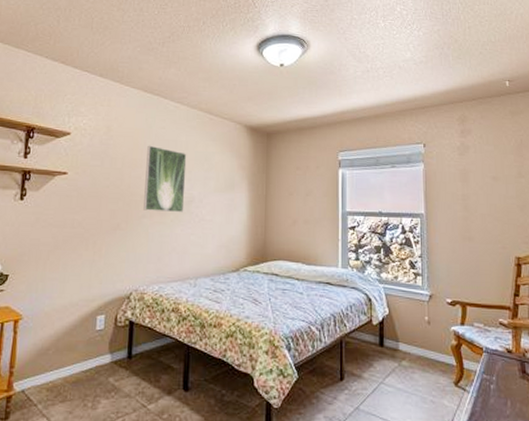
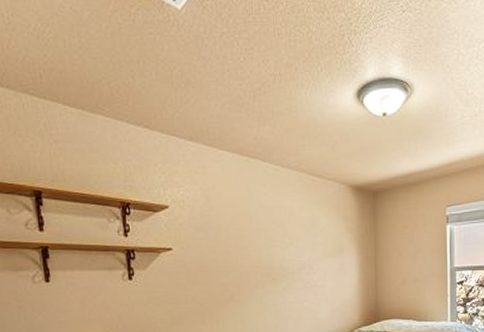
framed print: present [143,145,187,213] -> none [251,213,295,281]

